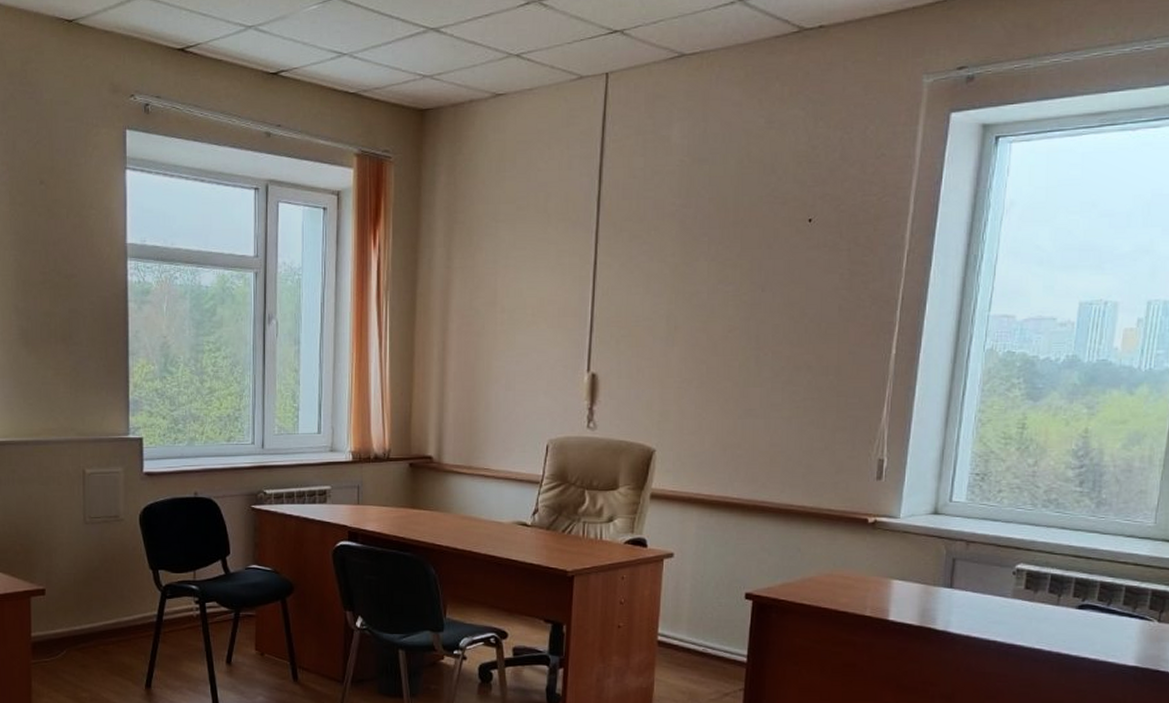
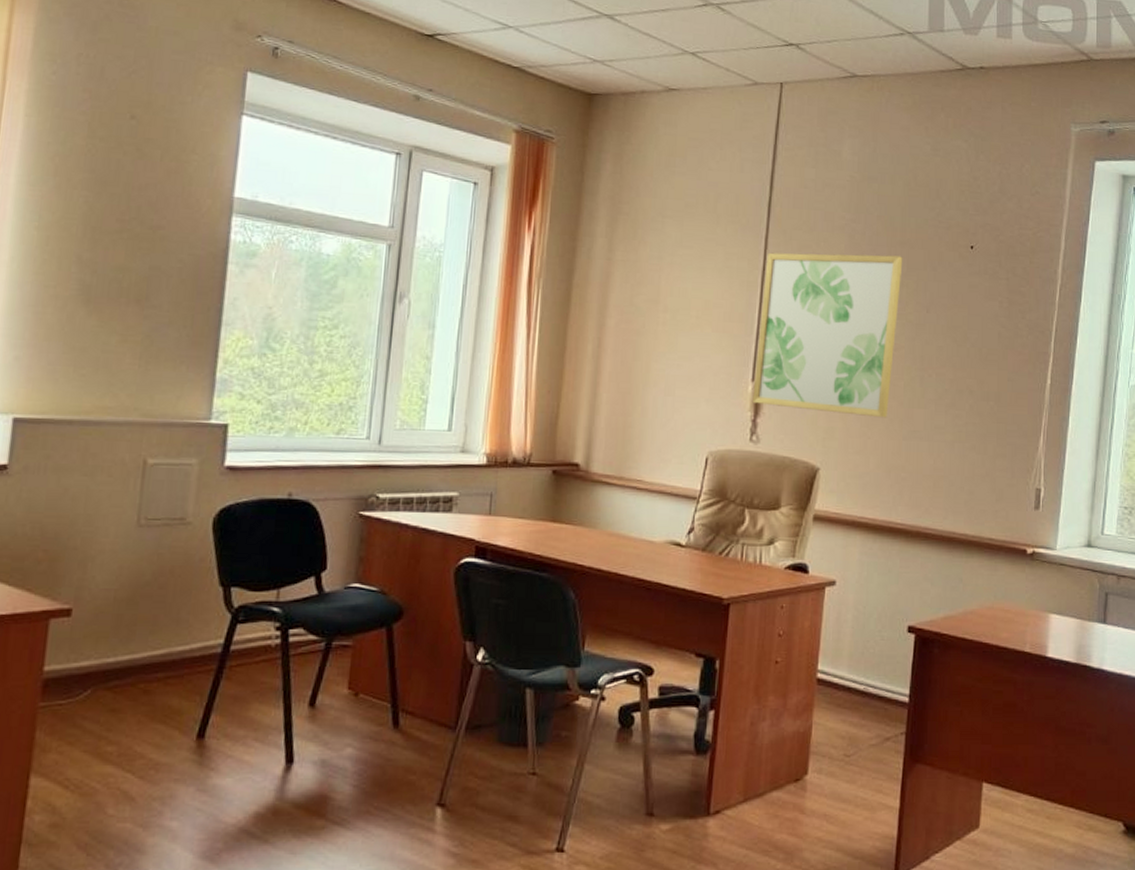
wall art: none [589,237,736,399] -> present [753,252,903,418]

